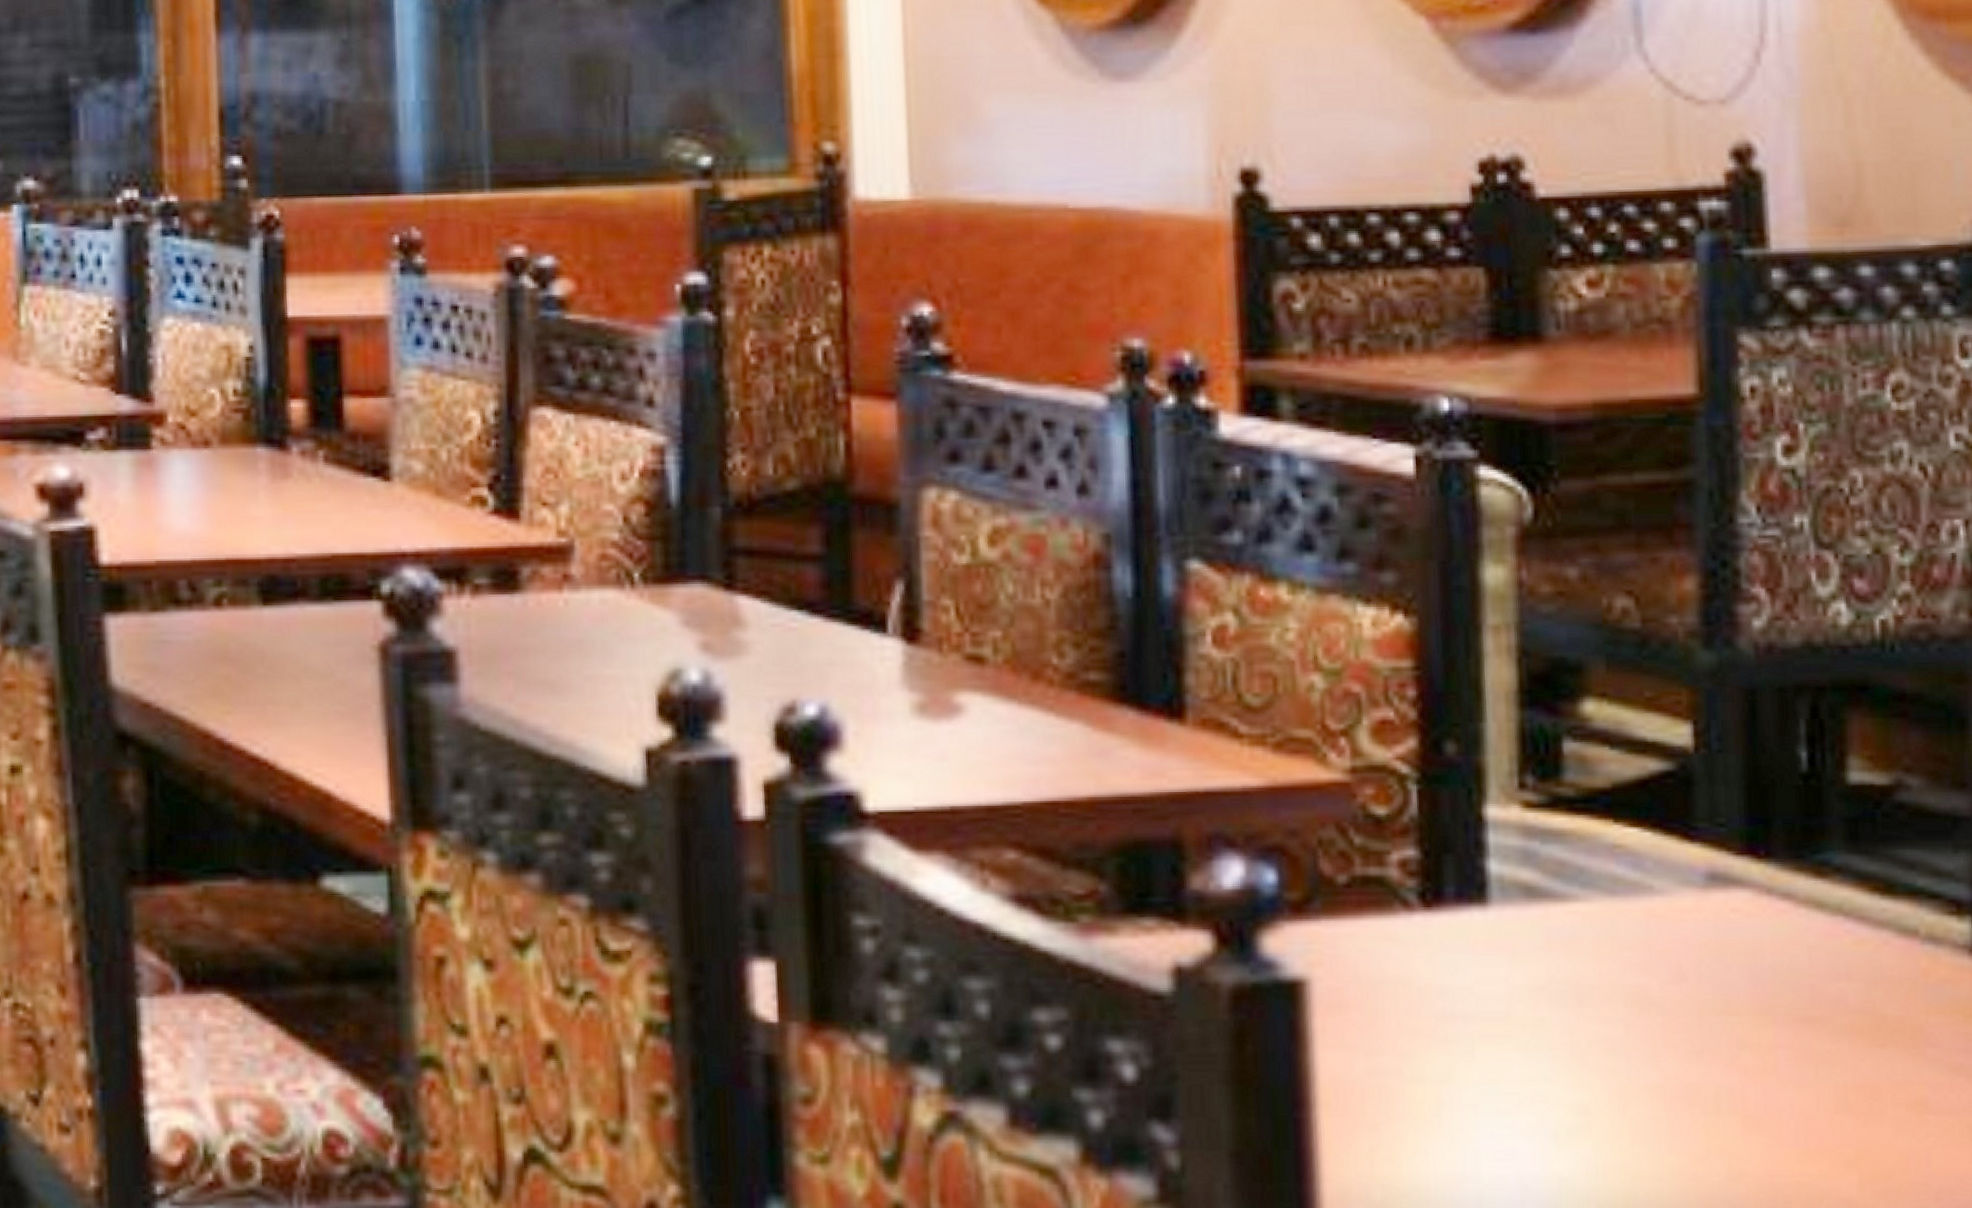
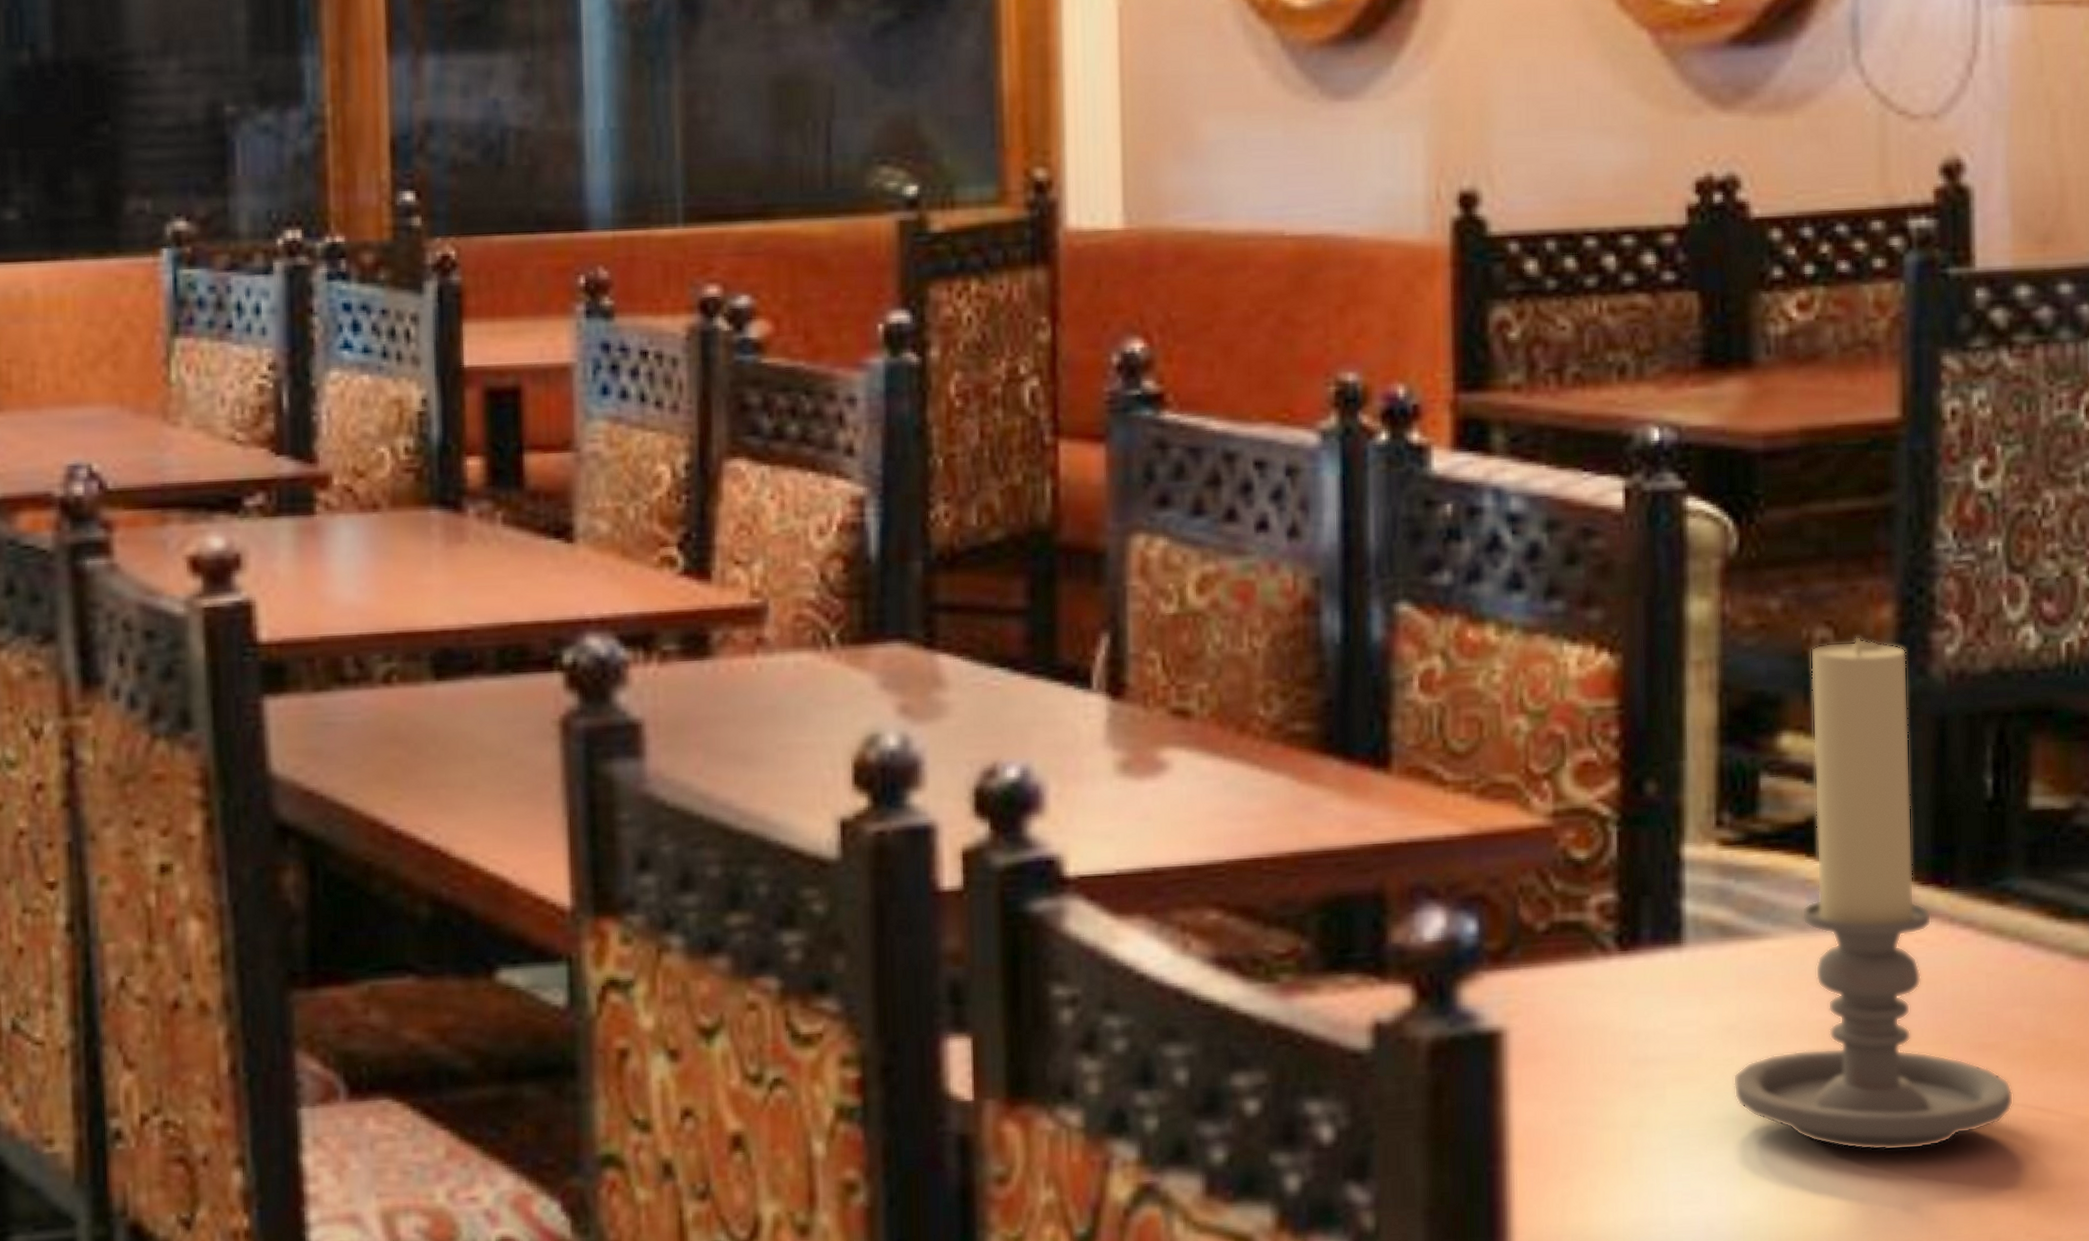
candle holder: none [1544,606,1842,1119] -> present [1733,636,2014,1151]

